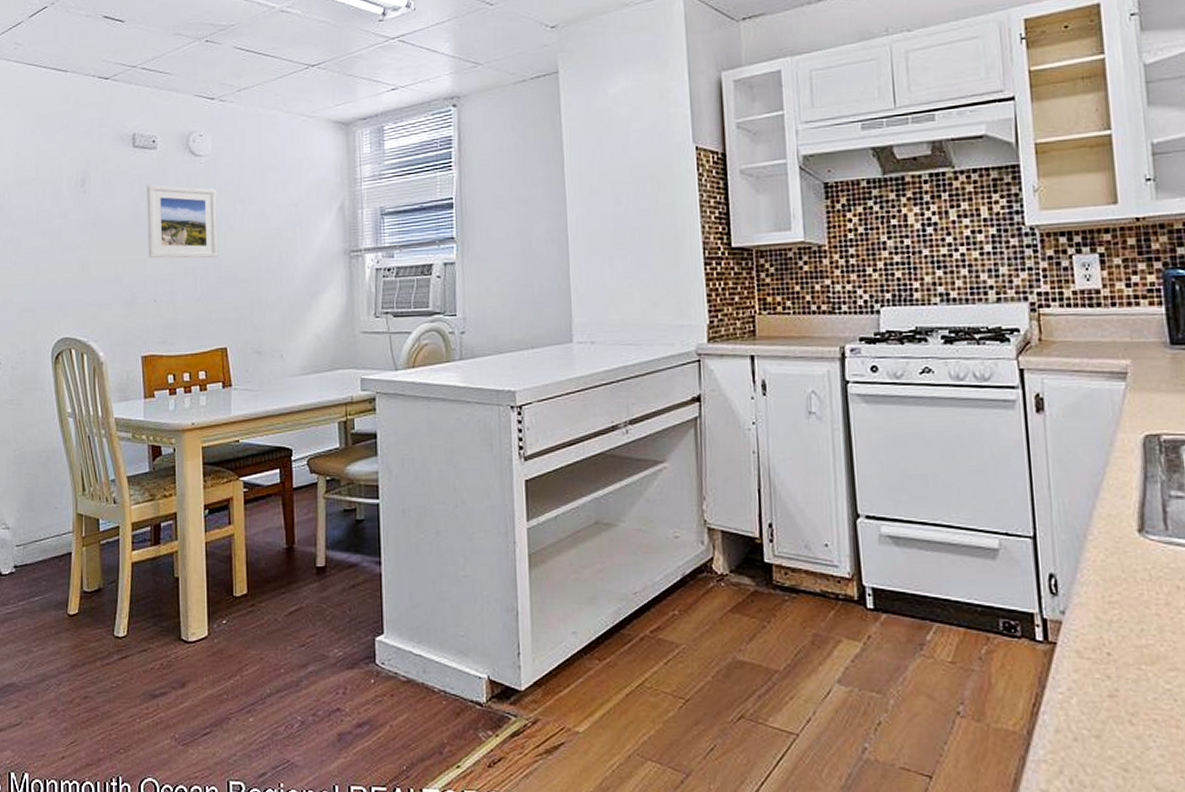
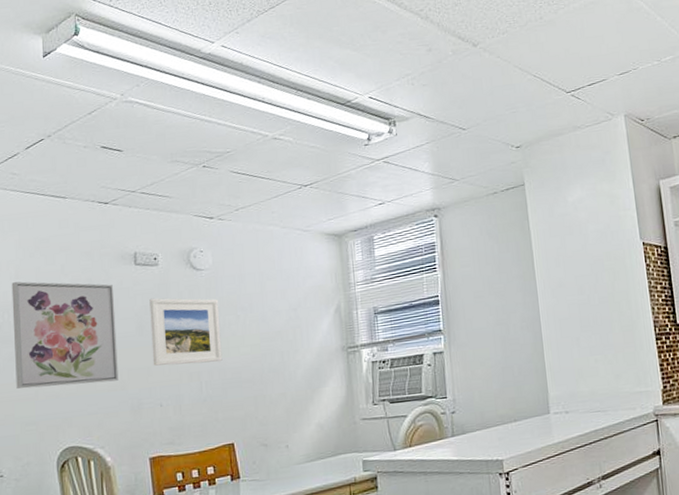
wall art: none [12,159,113,274] -> present [11,281,119,389]

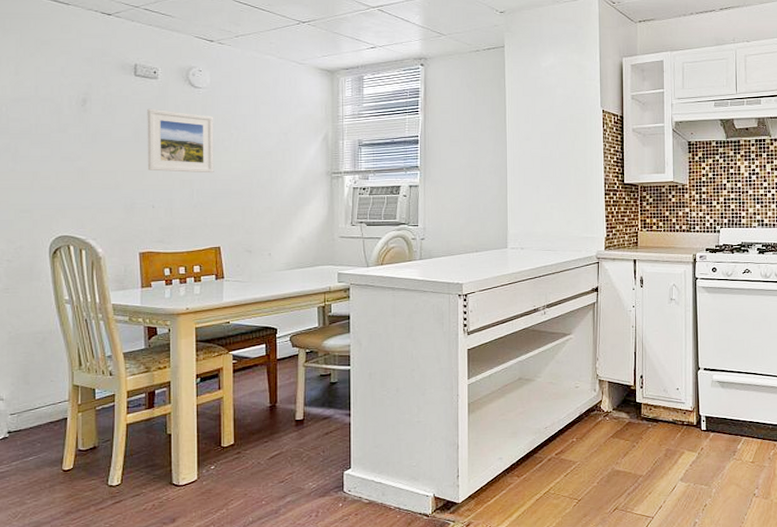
wall art: present [11,281,119,389] -> none [10,78,113,180]

